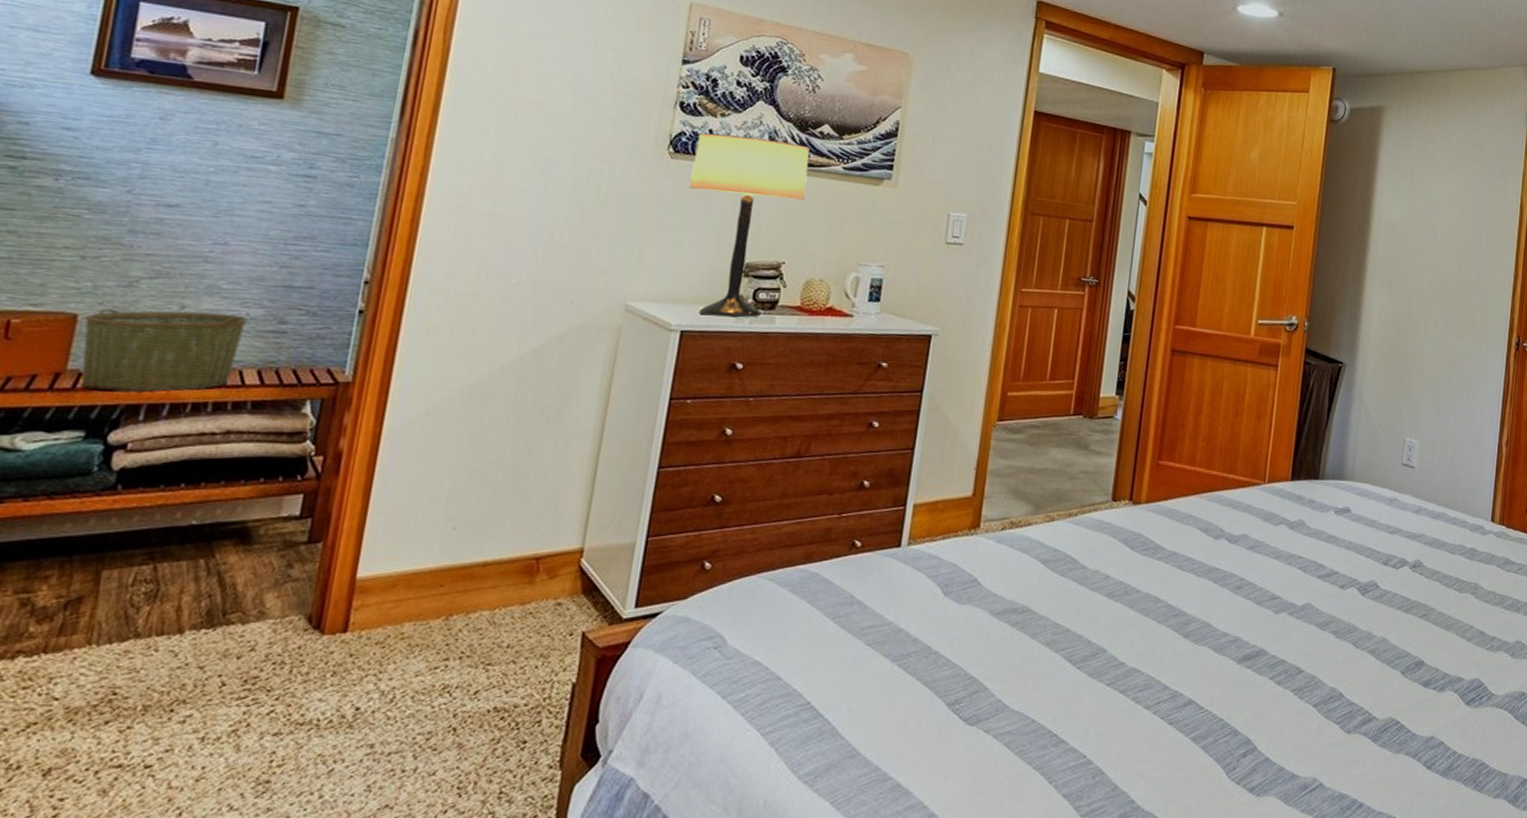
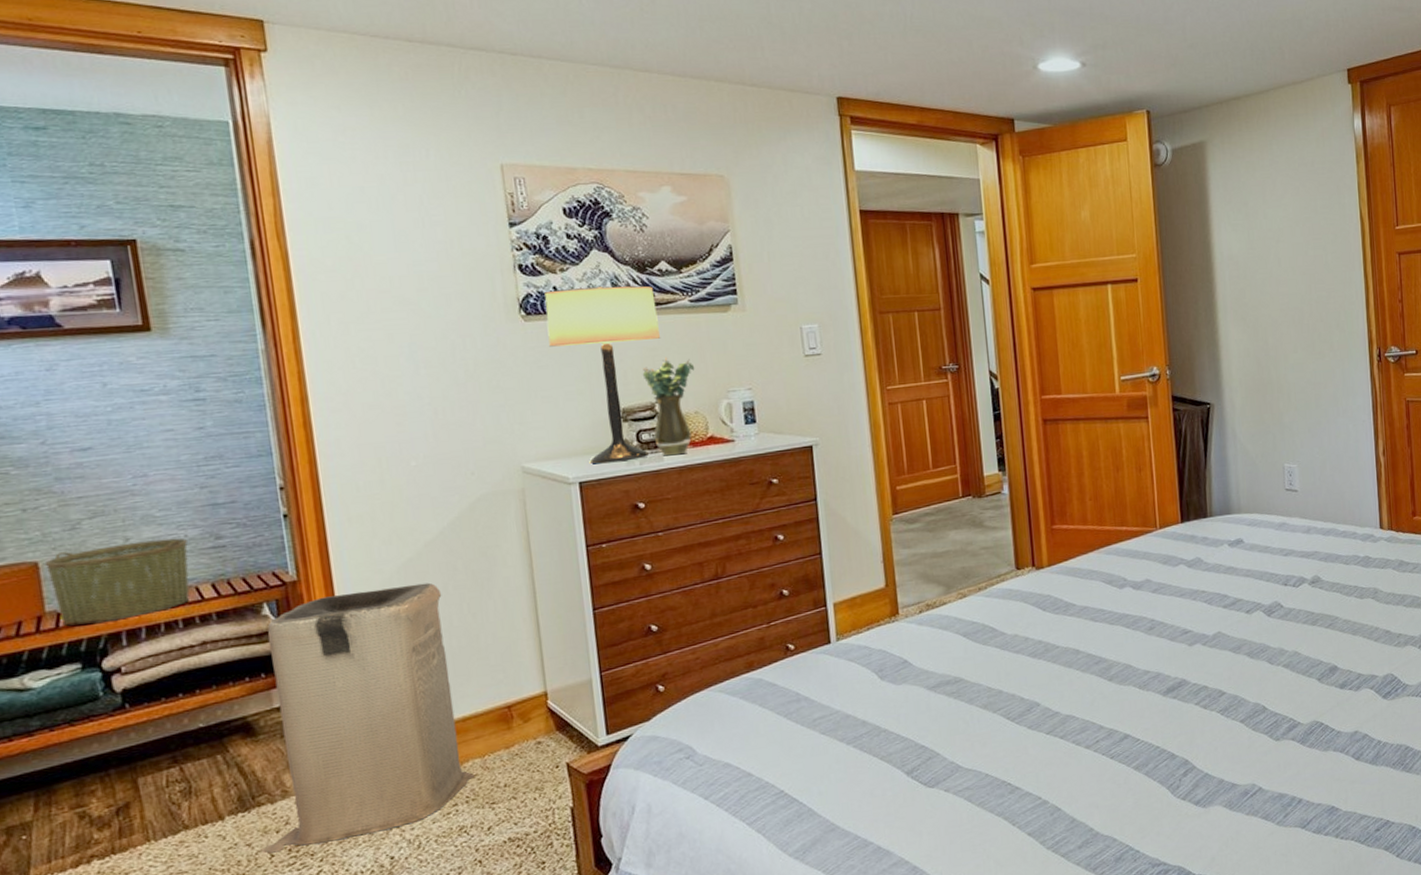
laundry basket: none [212,404,502,681] -> present [261,582,475,853]
vase: none [770,219,832,320] -> present [642,357,695,456]

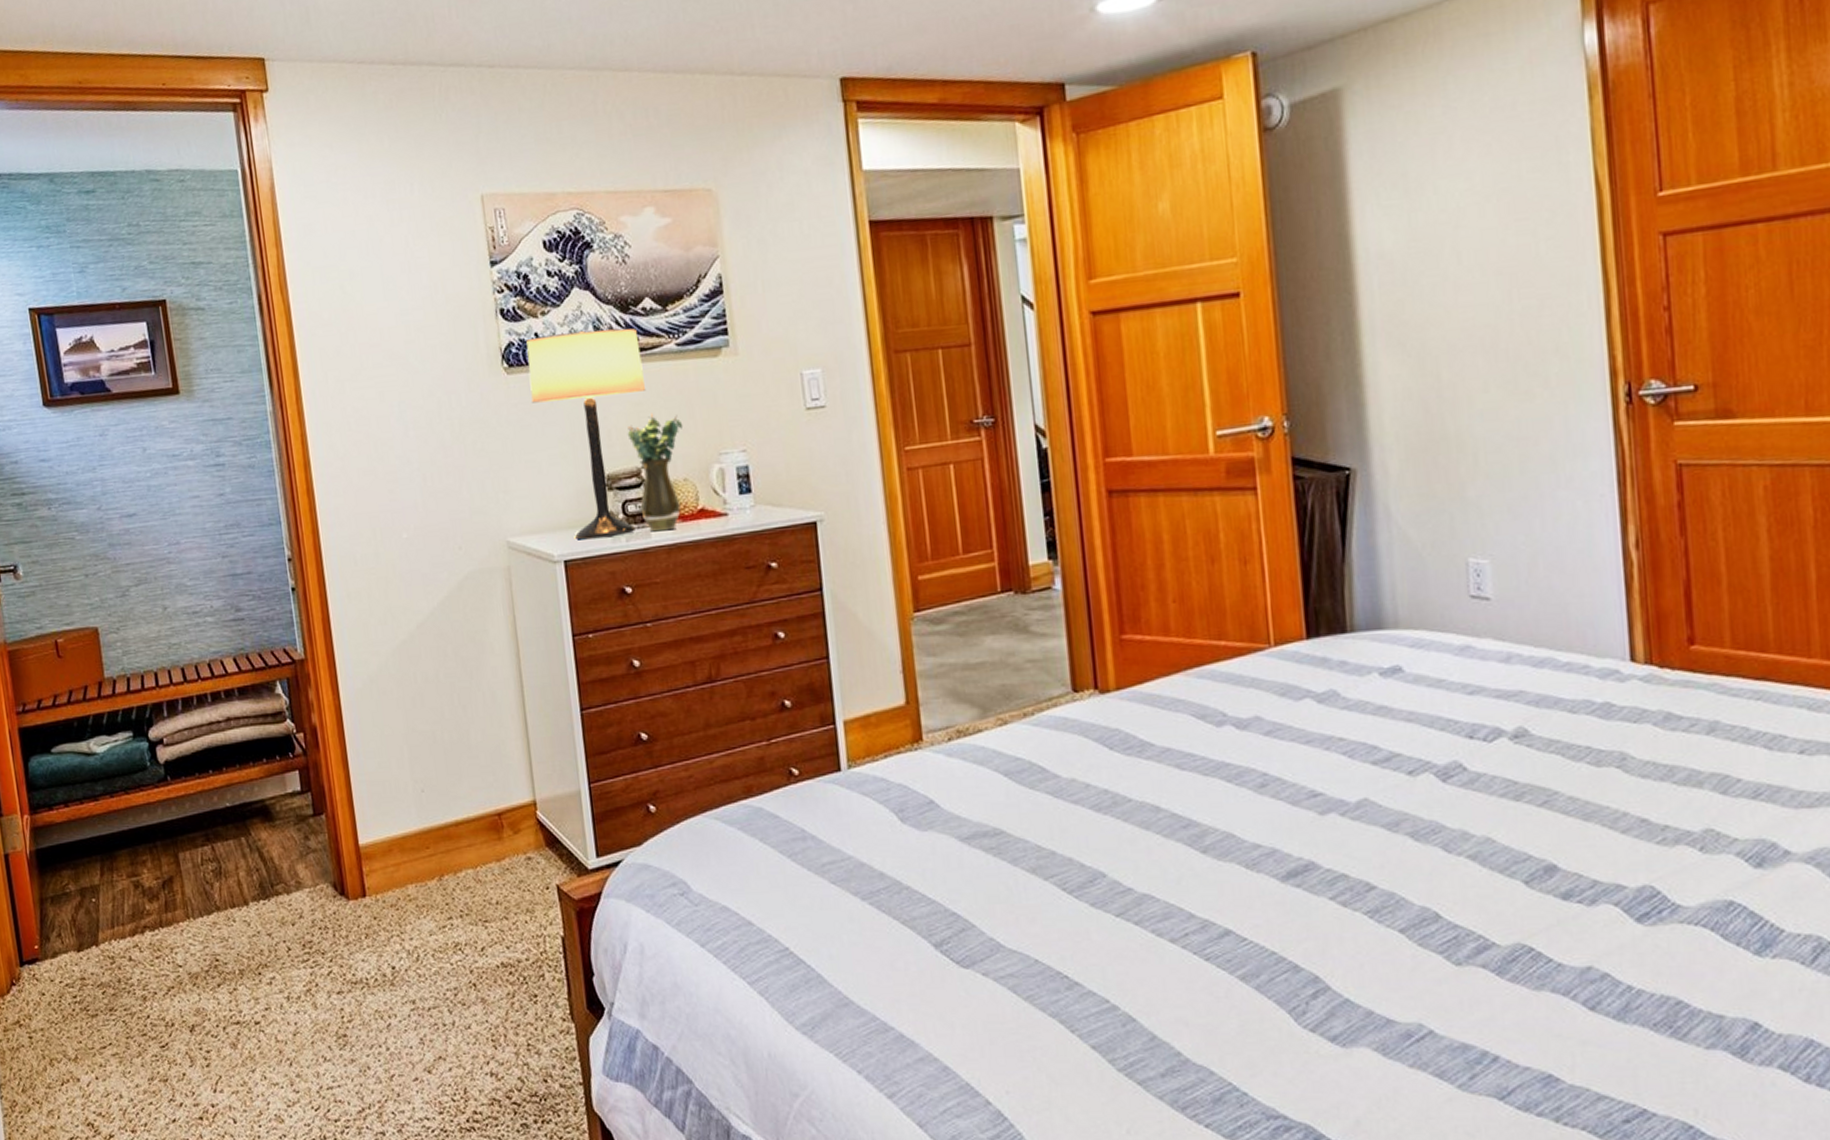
basket: present [44,538,190,626] -> none [103,608,216,694]
laundry basket: present [261,582,475,853] -> none [279,668,468,946]

